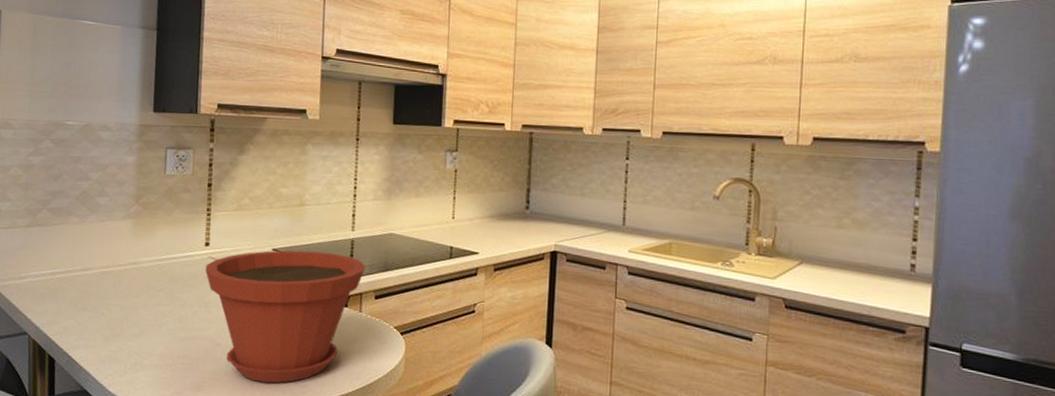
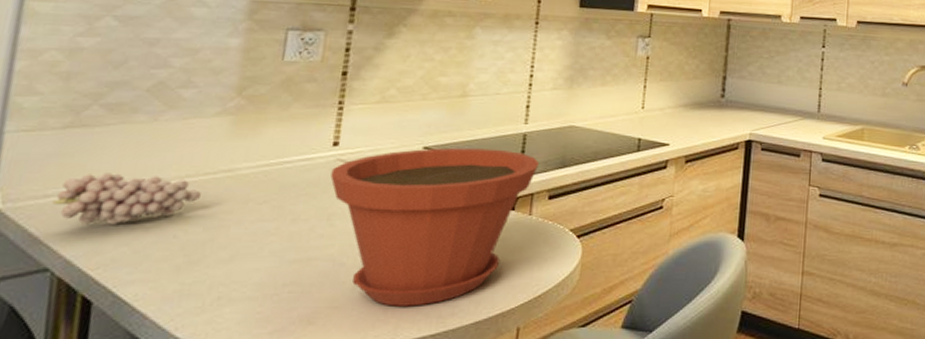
fruit: none [25,262,117,302] -> present [52,173,201,224]

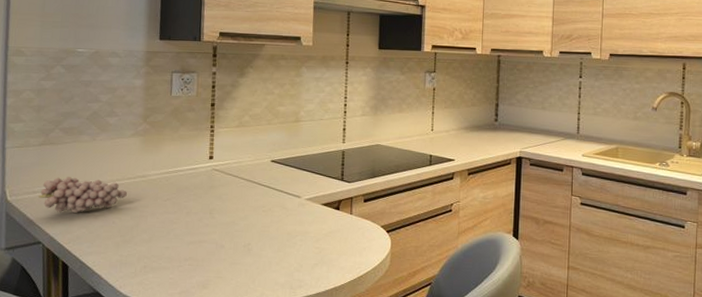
plant pot: present [330,147,540,306] -> none [209,161,356,279]

